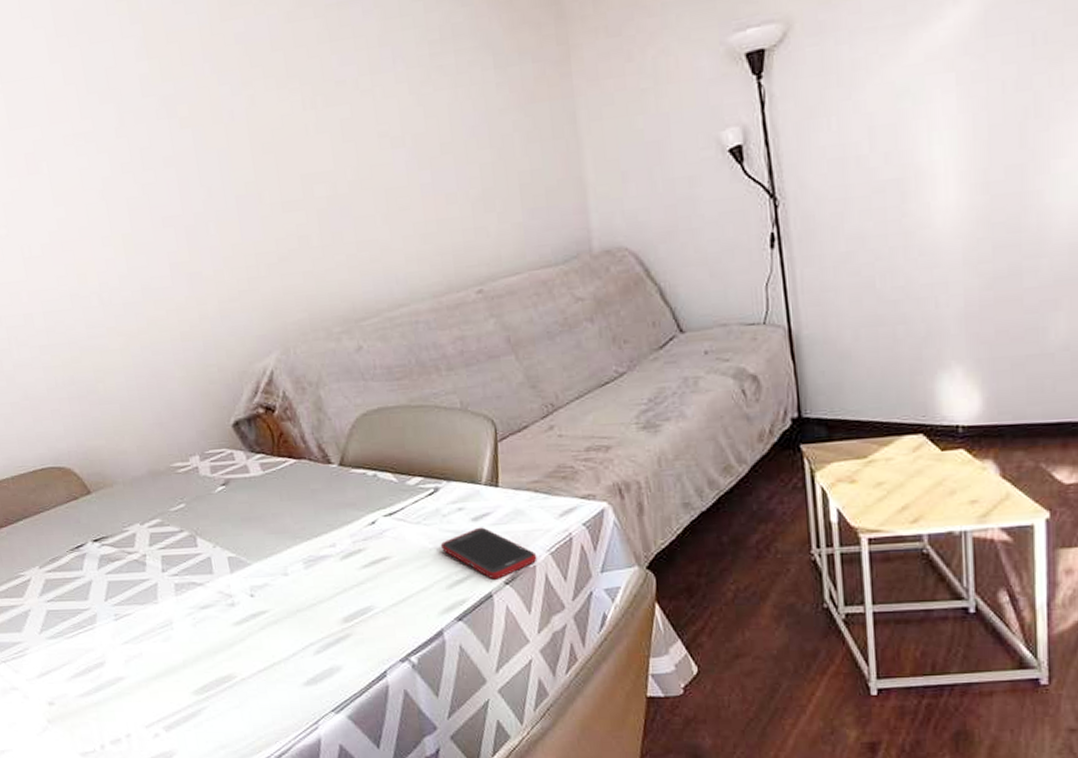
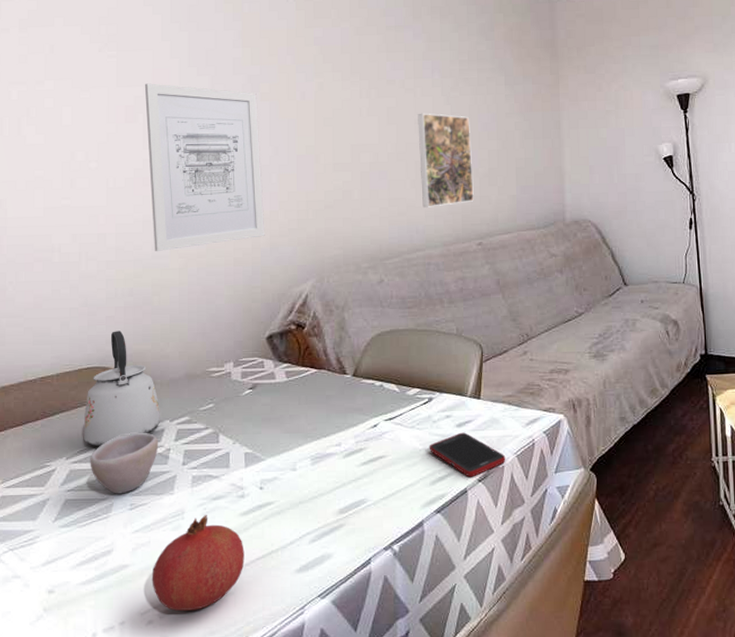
wall art: none [41,118,212,330] -> present [144,83,265,251]
kettle: none [47,425,131,555] -> present [84,331,161,447]
cup: none [63,537,133,604] -> present [90,432,159,494]
fruit: none [149,625,246,724] -> present [151,515,245,611]
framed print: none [380,120,467,250] -> present [418,113,474,208]

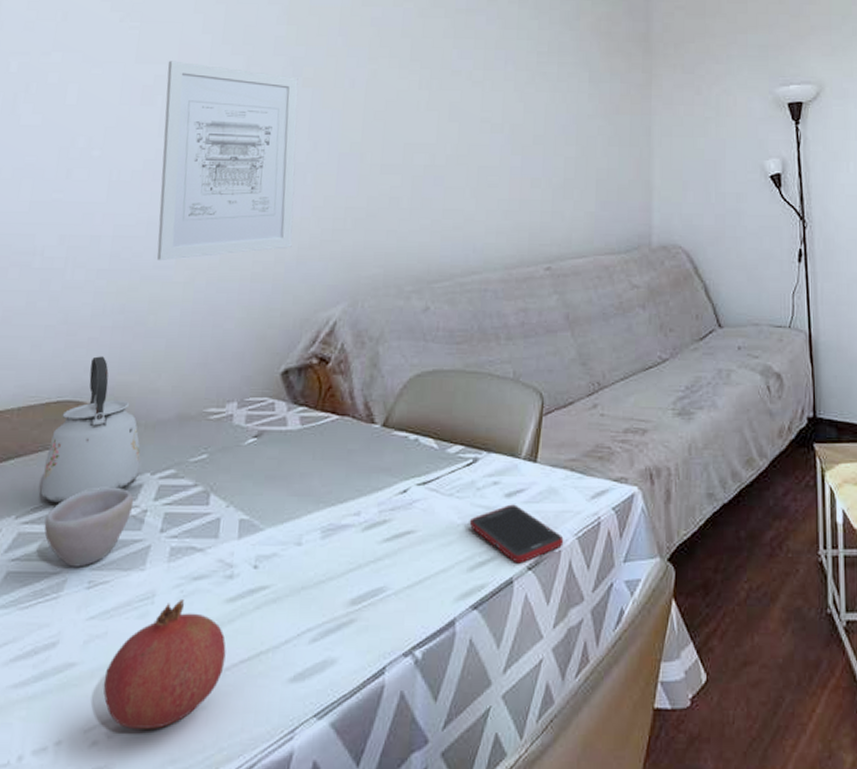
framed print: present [418,113,474,208] -> none [483,110,546,222]

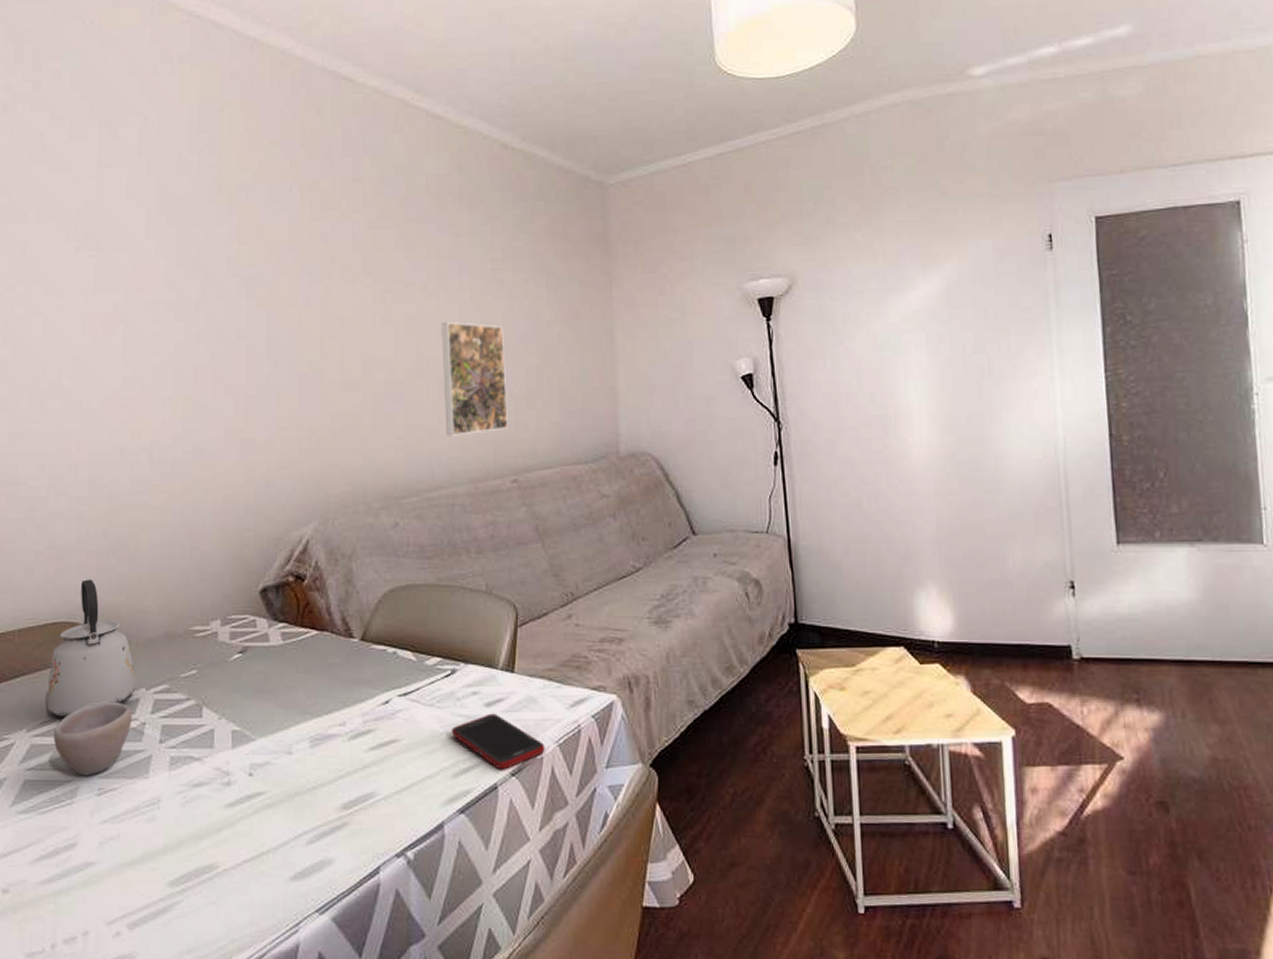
fruit: present [103,600,226,729] -> none [121,805,230,922]
wall art: present [157,61,299,260] -> none [125,287,260,485]
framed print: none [483,110,546,222] -> present [441,321,508,436]

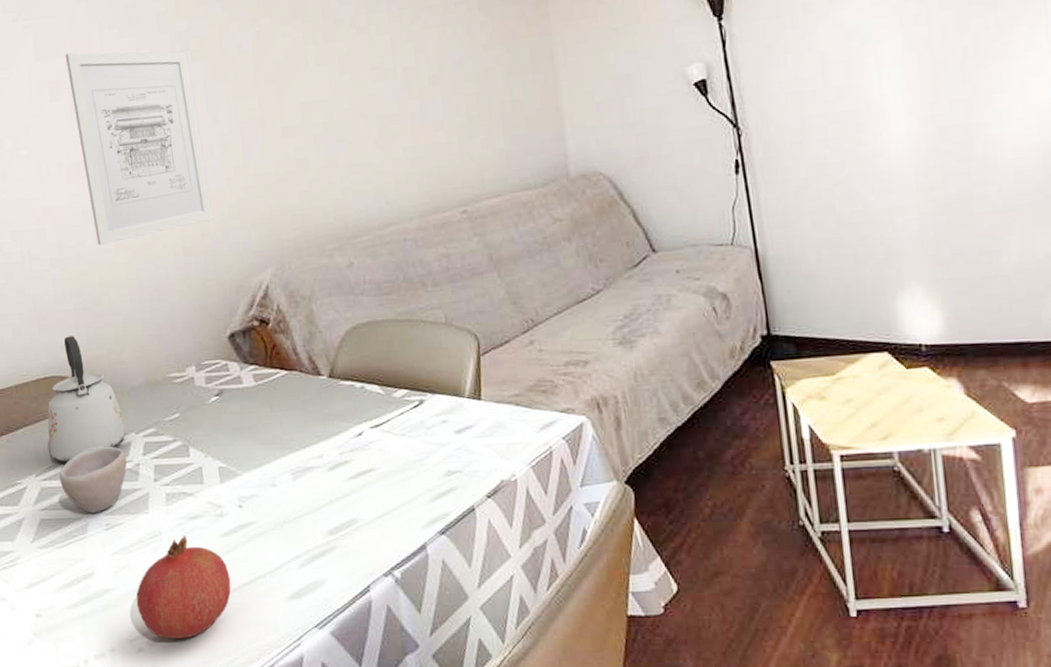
fruit: none [121,805,230,922] -> present [136,536,231,639]
wall art: none [125,287,260,485] -> present [65,51,214,245]
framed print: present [441,321,508,436] -> none [374,54,452,172]
cell phone: present [451,713,545,770] -> none [424,440,519,493]

